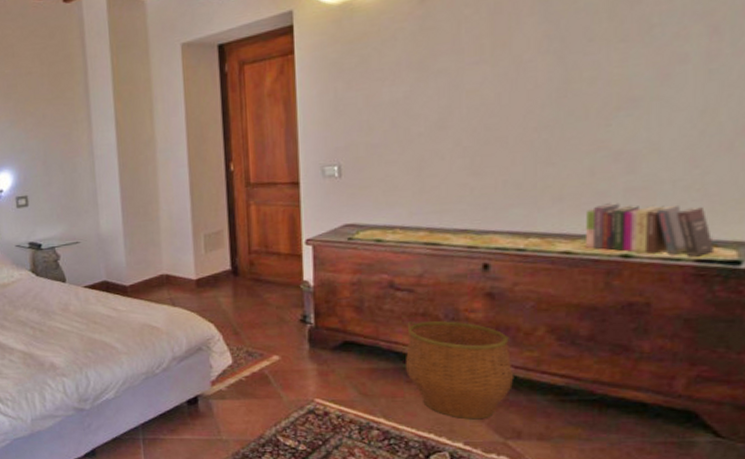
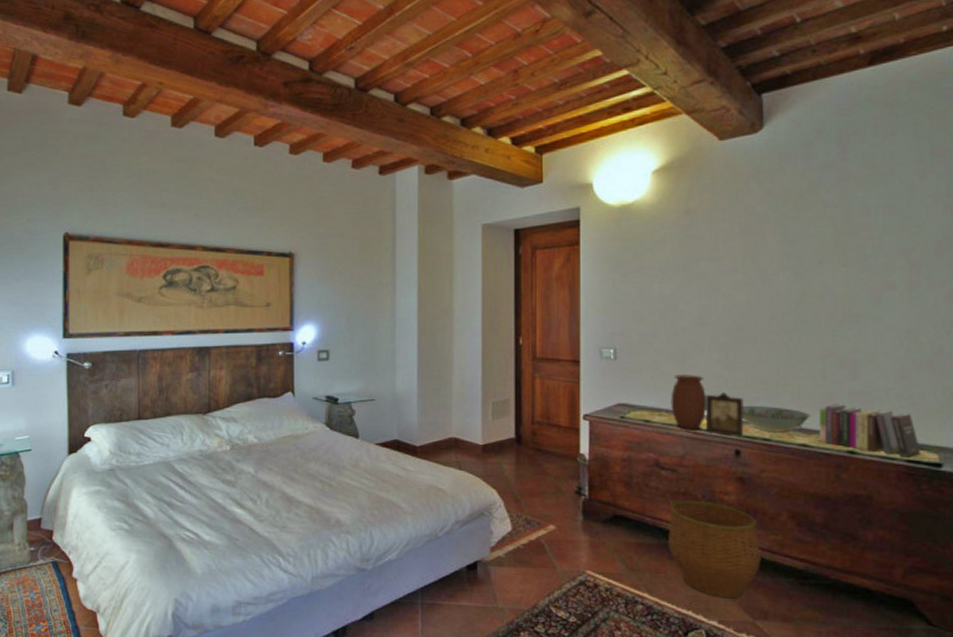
decorative vase: none [406,185,448,247] -> present [671,373,706,431]
photo frame: none [448,202,493,249] -> present [706,392,744,436]
decorative bowl: none [491,213,575,242] -> present [742,406,811,433]

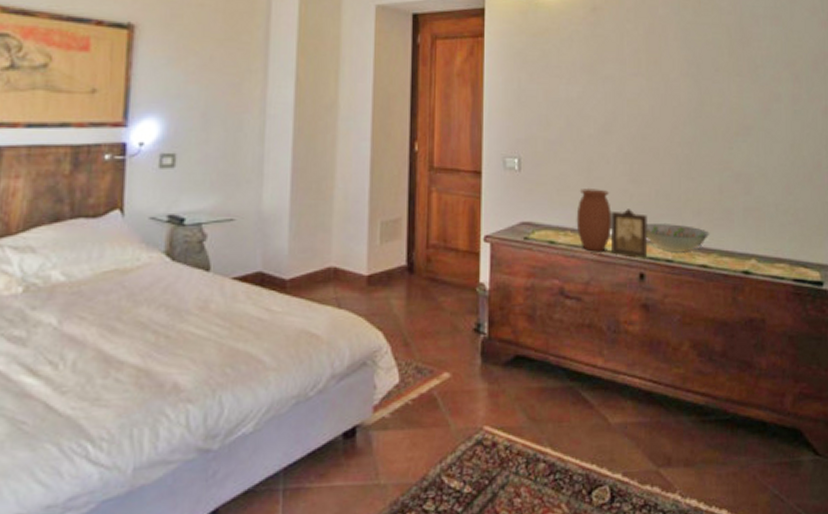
basket: present [667,499,762,599] -> none [571,333,665,446]
books: present [820,404,921,458] -> none [718,221,806,276]

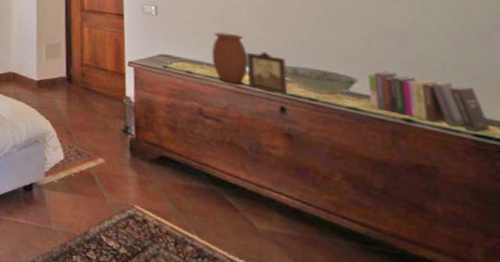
books: none [718,221,806,276] -> present [368,71,491,132]

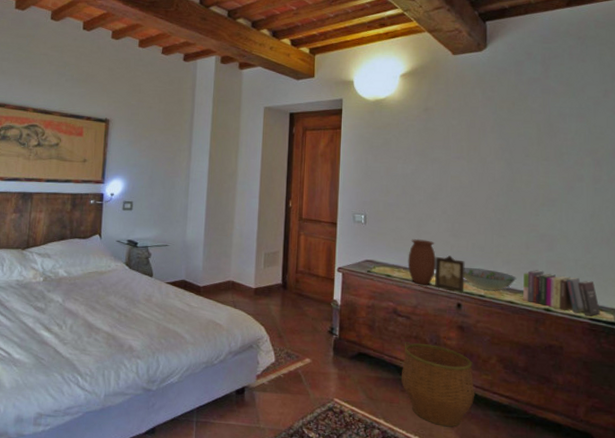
basket: none [215,147,317,254] -> present [401,342,475,427]

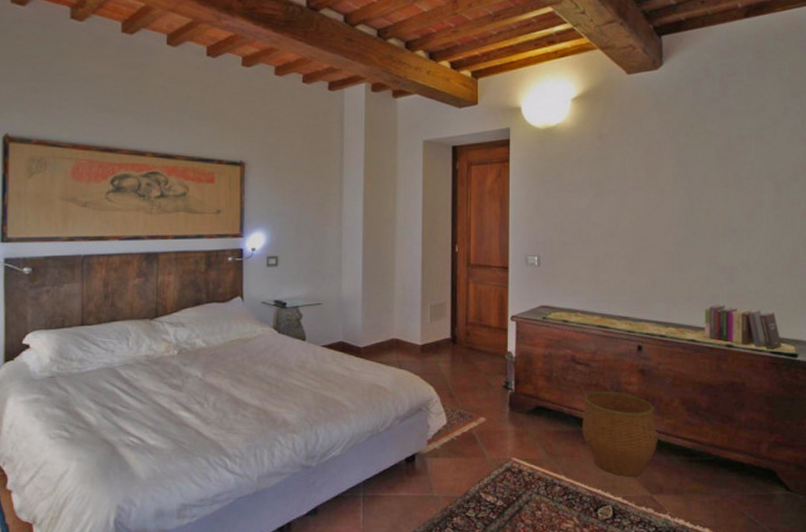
decorative vase: present [408,238,436,286] -> none [585,278,615,329]
photo frame: present [435,256,465,292] -> none [614,295,645,334]
decorative bowl: present [463,268,517,291] -> none [644,307,698,330]

